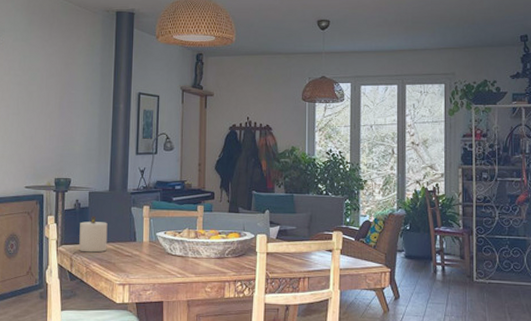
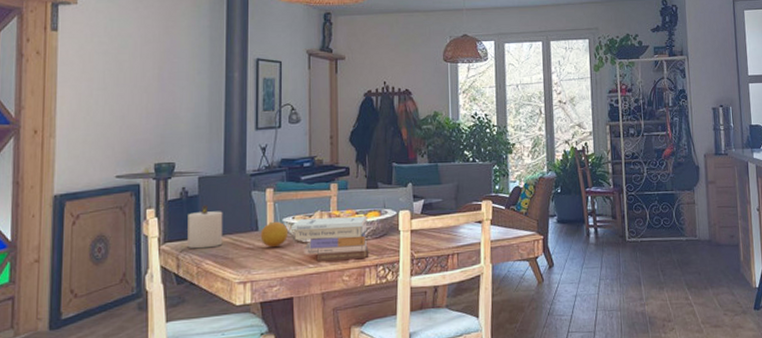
fruit: none [137,234,160,257] -> present [260,221,288,248]
books: none [164,235,229,274] -> present [292,216,368,262]

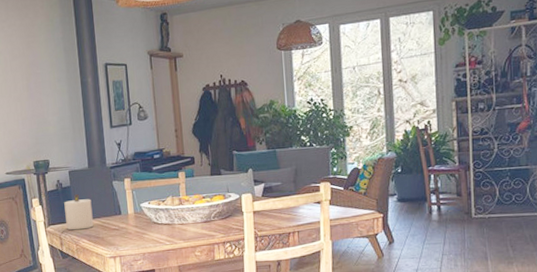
fruit: present [260,221,288,248] -> none [123,206,146,229]
books: present [292,216,368,262] -> none [148,199,216,240]

